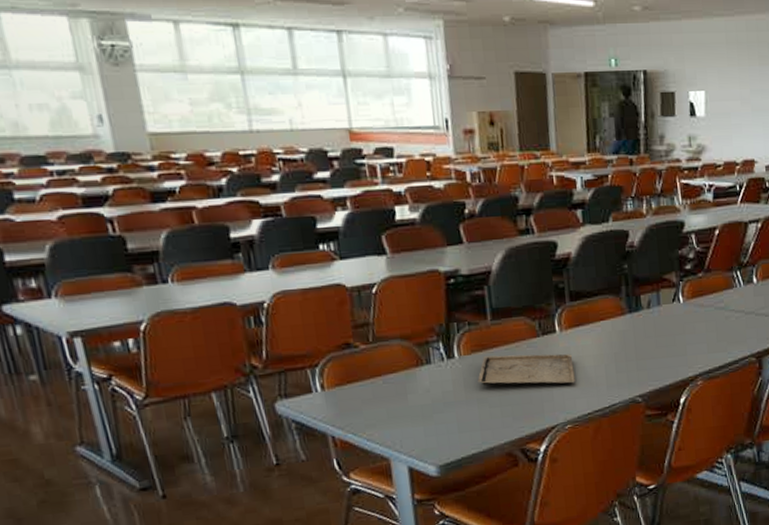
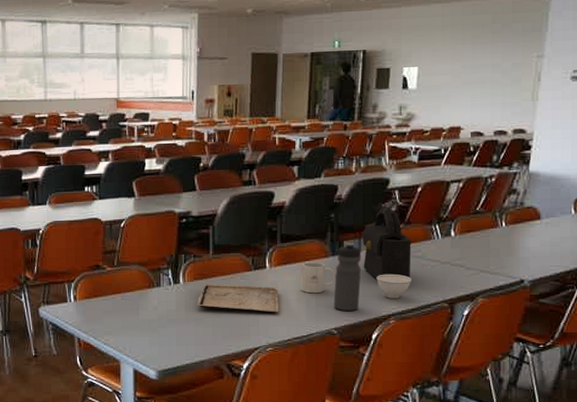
mug: none [595,321,635,358] -> present [300,262,336,294]
water bottle: none [634,296,664,376] -> present [333,243,362,312]
handbag: none [659,253,715,337] -> present [362,206,411,280]
bowl: none [679,329,717,358] -> present [376,273,413,299]

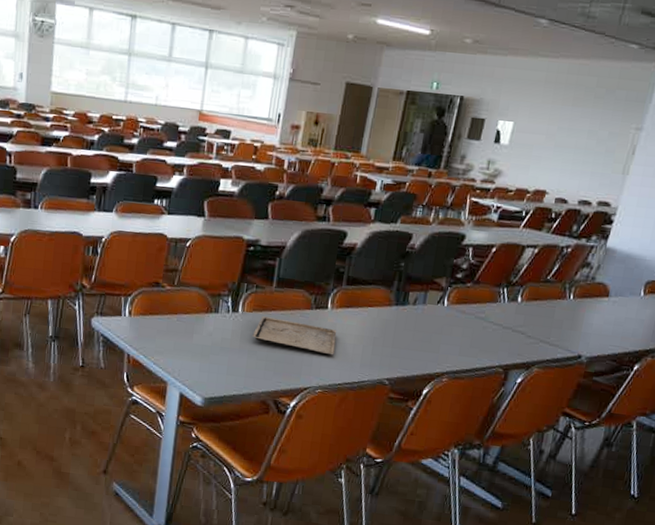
mug: present [300,262,336,294] -> none [358,308,396,342]
water bottle: present [333,243,362,312] -> none [389,294,426,364]
handbag: present [362,206,411,280] -> none [425,262,478,338]
bowl: present [376,273,413,299] -> none [436,330,472,358]

